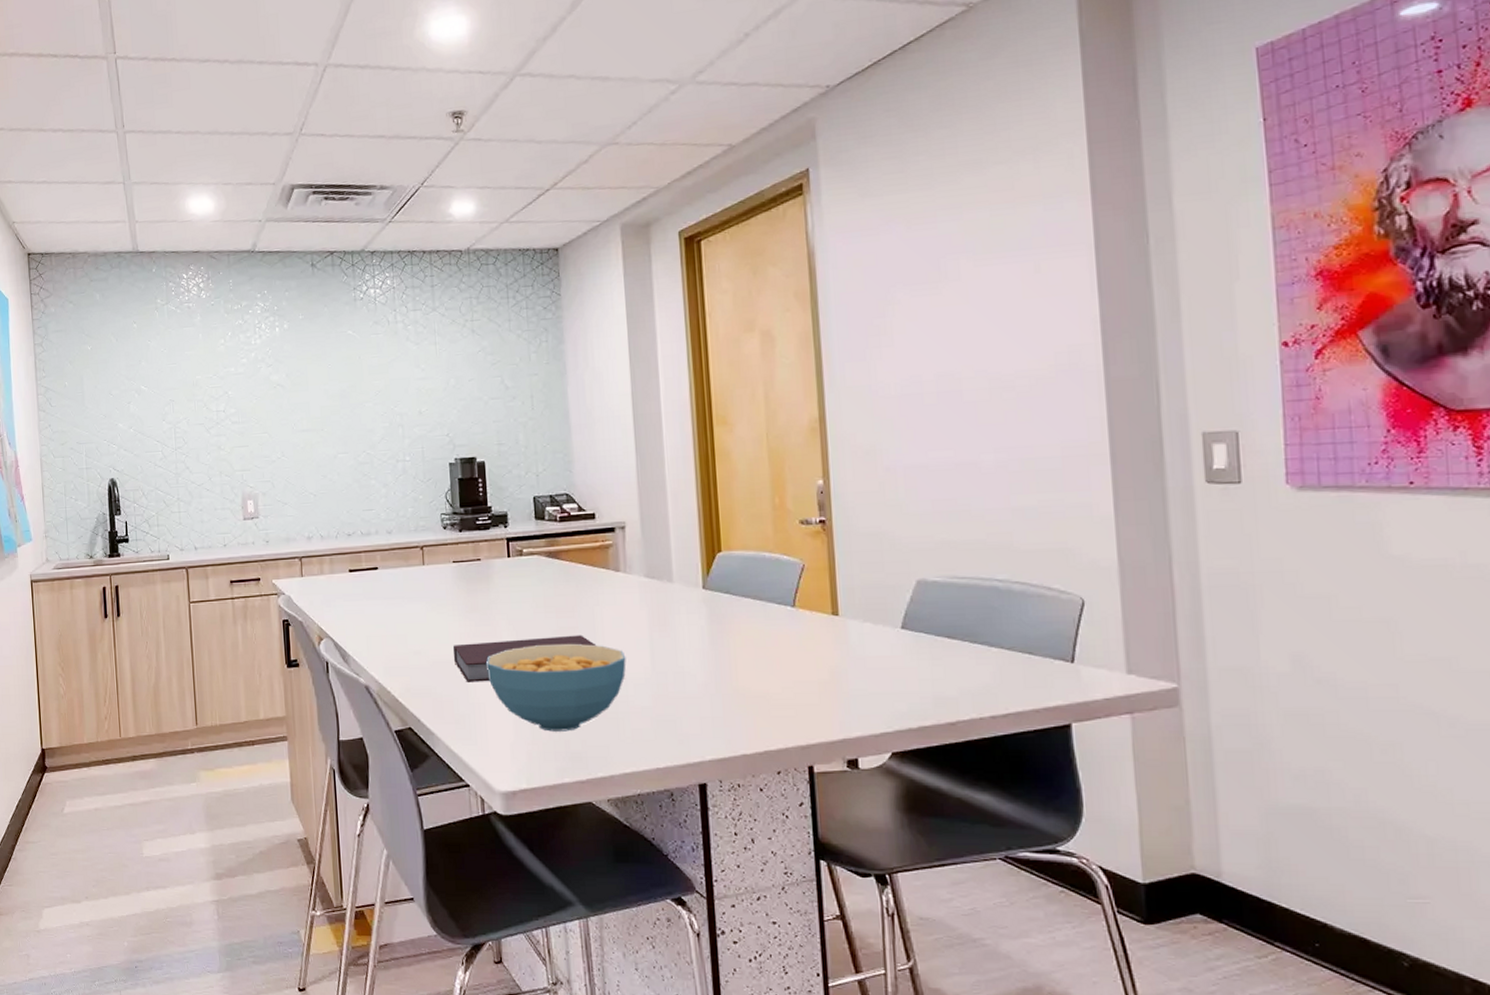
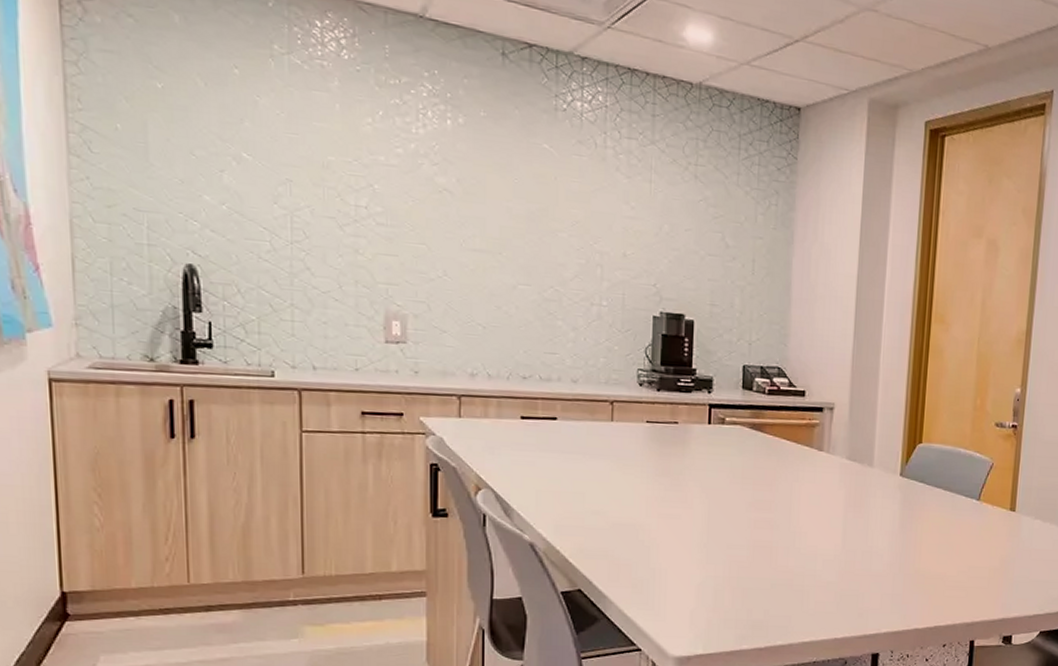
notebook: present [453,635,597,682] -> none [636,507,791,548]
cereal bowl: present [486,643,626,732] -> none [673,515,818,601]

